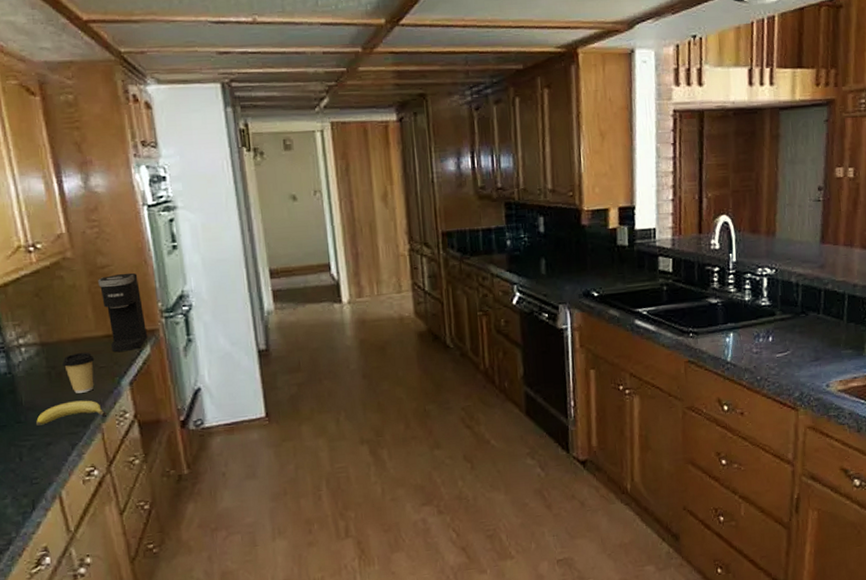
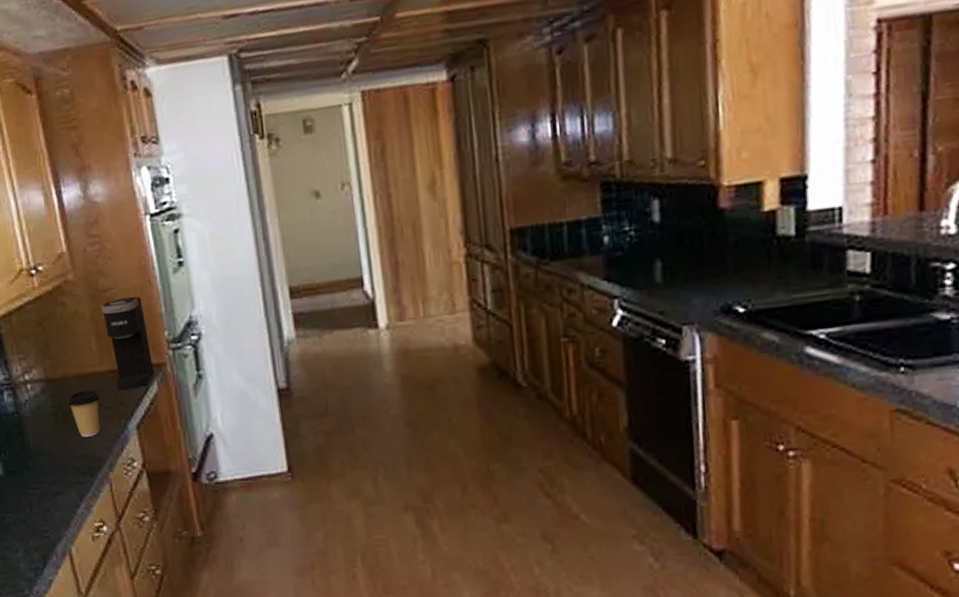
fruit: present [35,400,106,426] -> none [43,445,114,472]

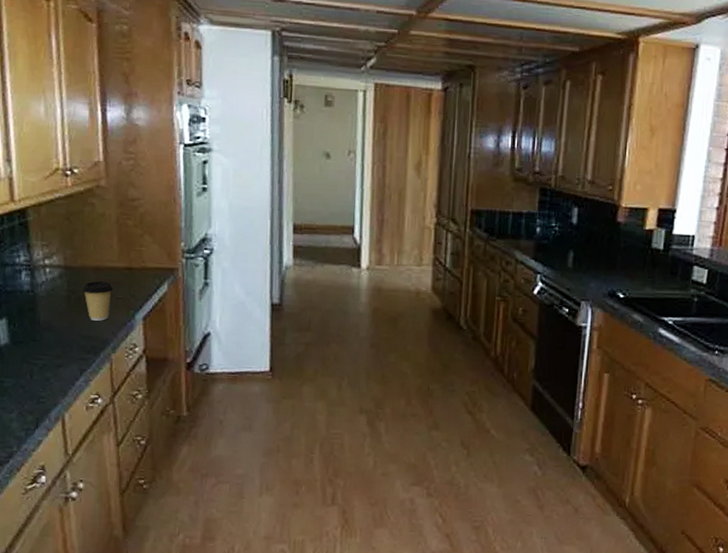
coffee maker: present [100,296,154,391] -> none [127,208,167,287]

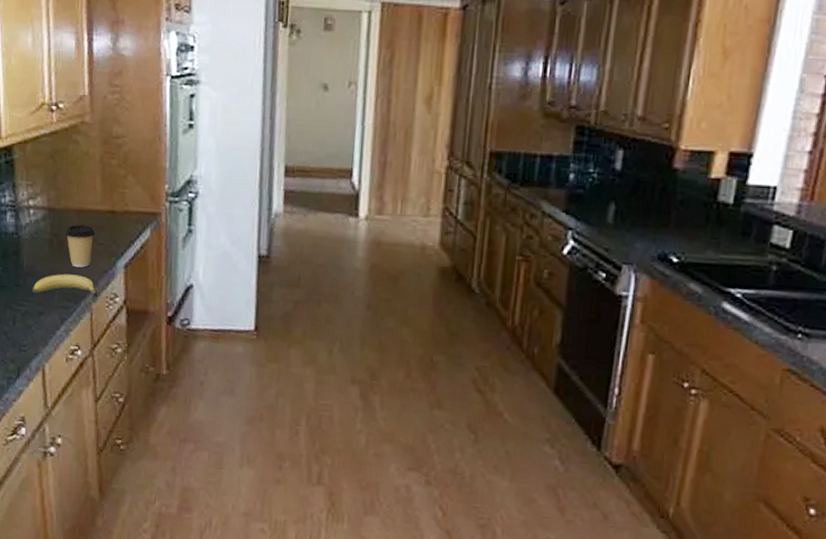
fruit: none [49,327,117,347] -> present [32,273,98,296]

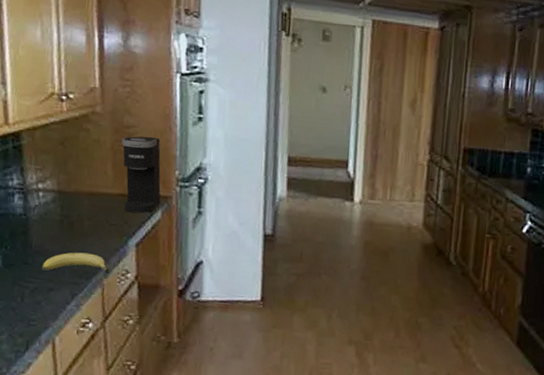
coffee cup: present [64,224,96,268] -> none [74,206,107,246]
coffee maker: none [110,146,150,232] -> present [122,136,161,214]

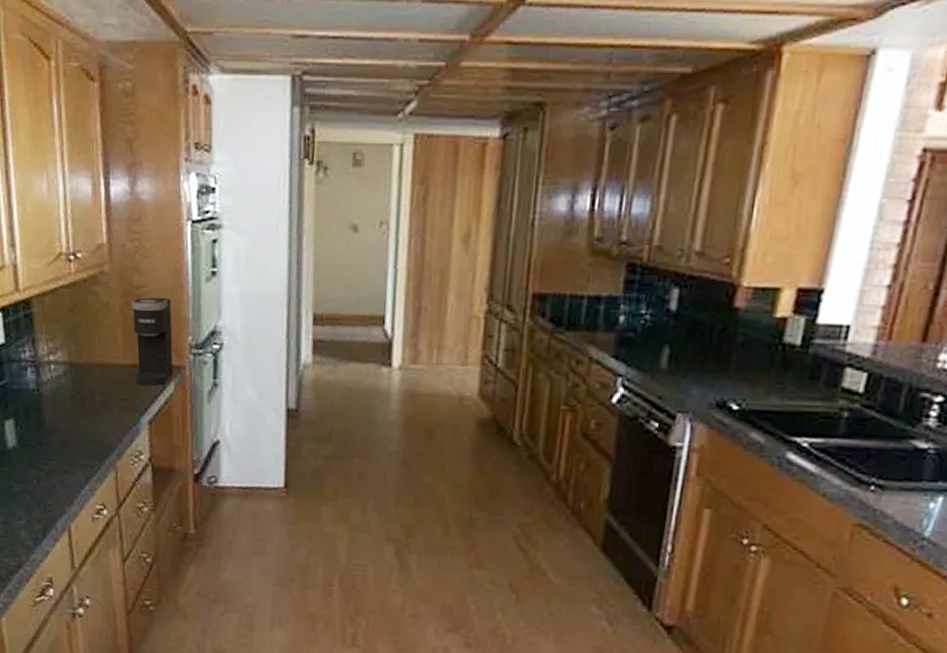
fruit: present [41,252,109,273] -> none [55,431,122,454]

